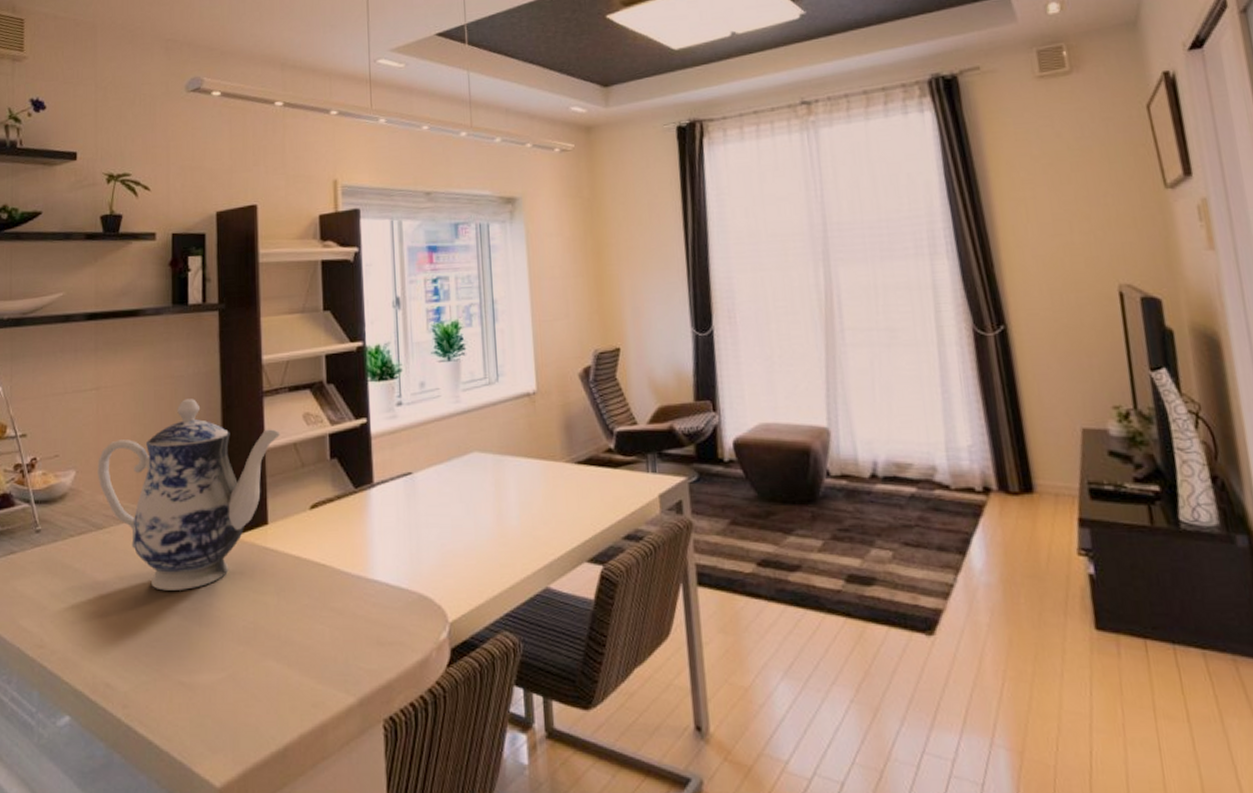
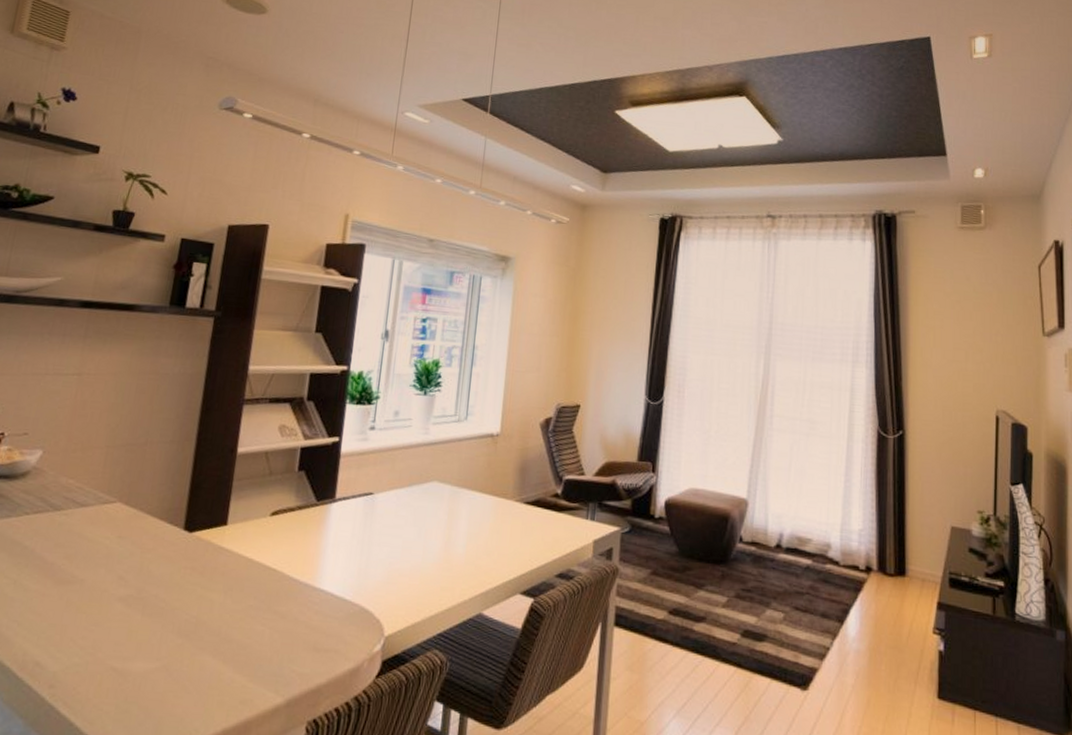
teapot: present [97,399,281,591] -> none [64,396,255,579]

